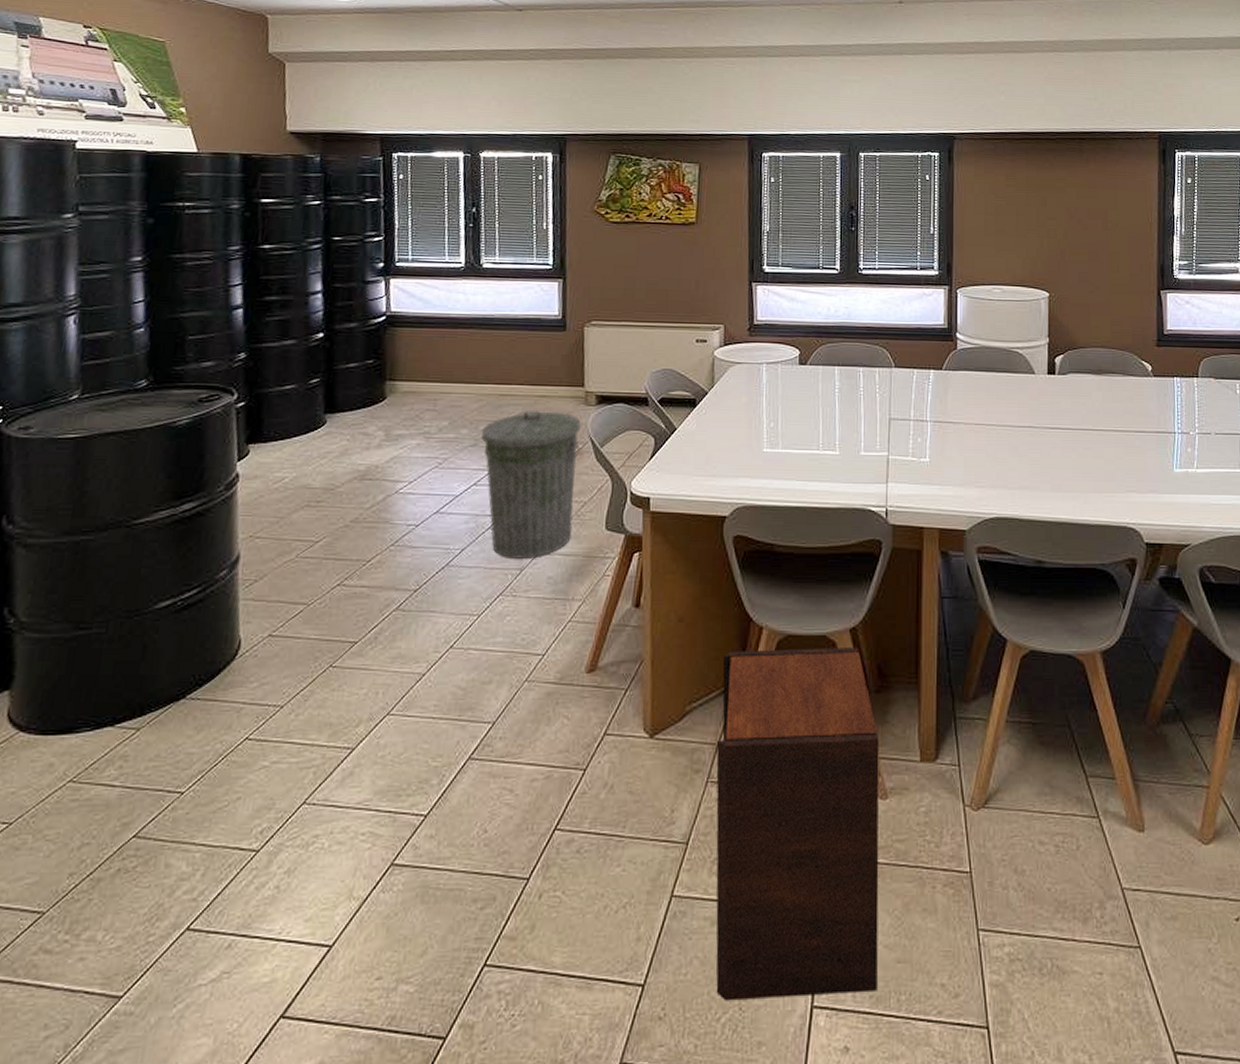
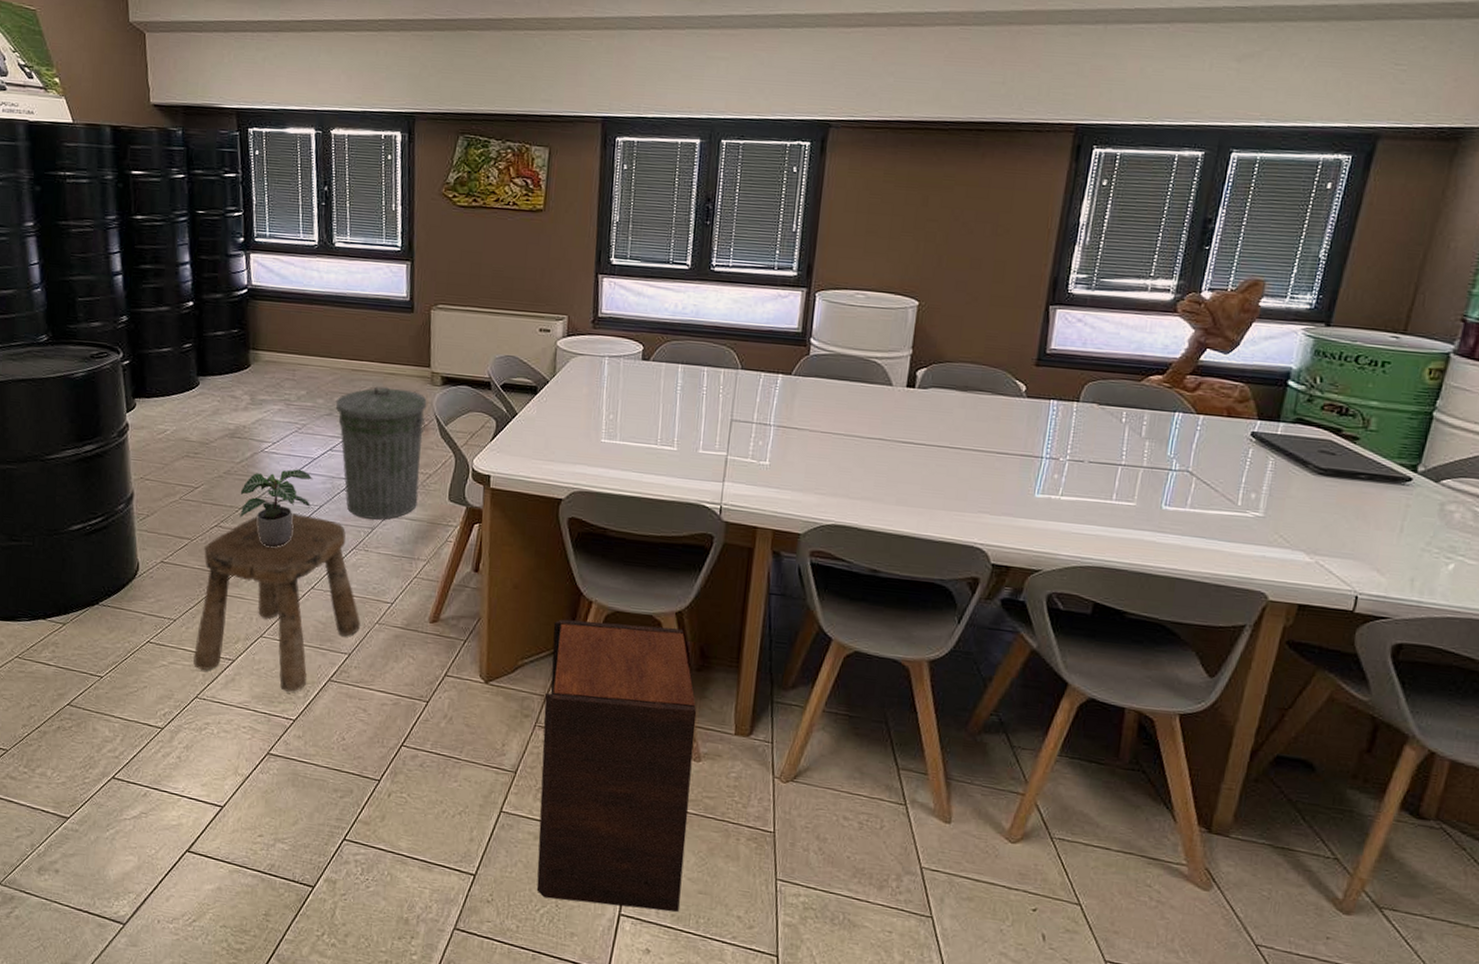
stool: none [302,561,508,780] -> present [192,513,361,692]
potted plant: none [367,509,455,604] -> present [239,469,313,548]

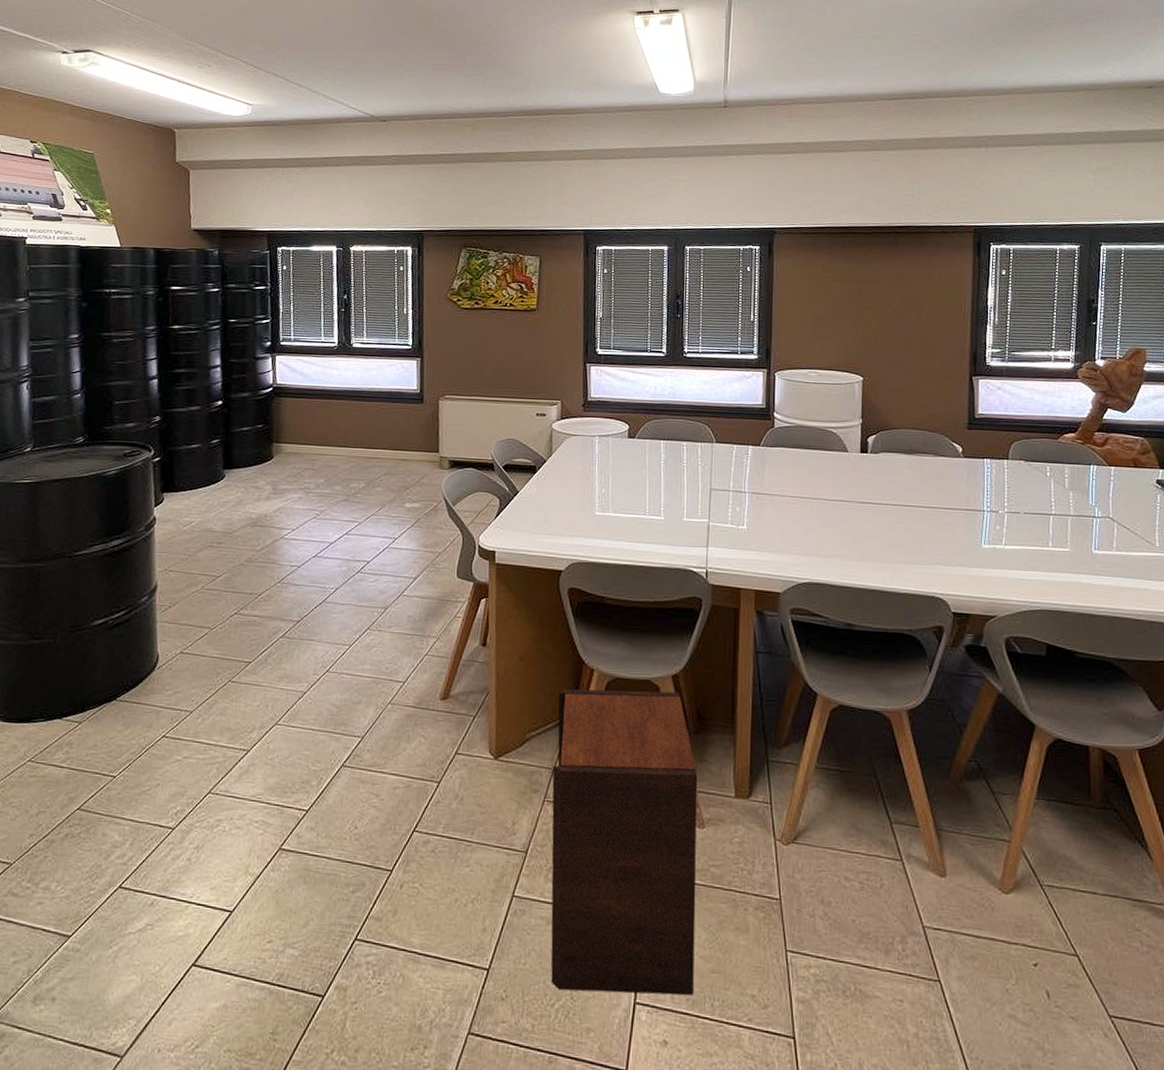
stool: present [192,513,361,692] -> none [207,597,374,781]
potted plant: present [239,469,313,548] -> none [259,554,330,633]
trash can: present [335,386,427,520] -> none [351,471,436,600]

